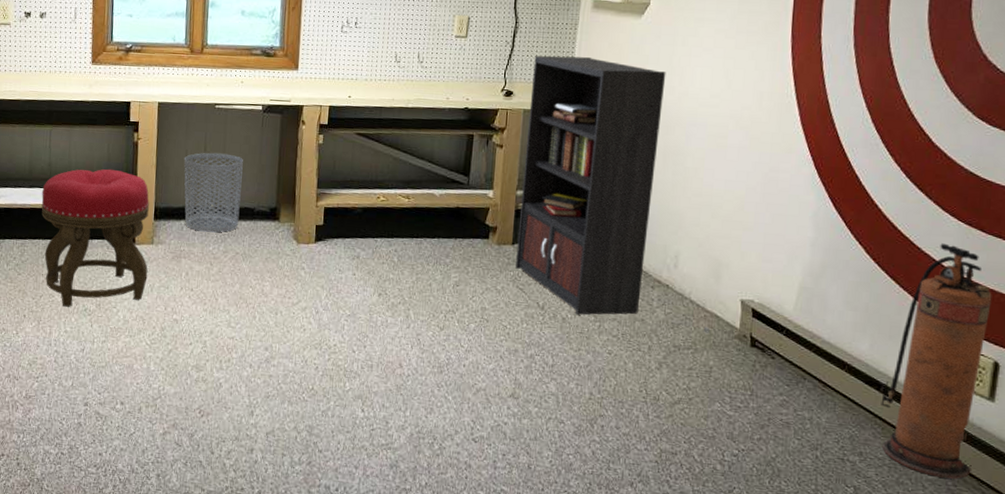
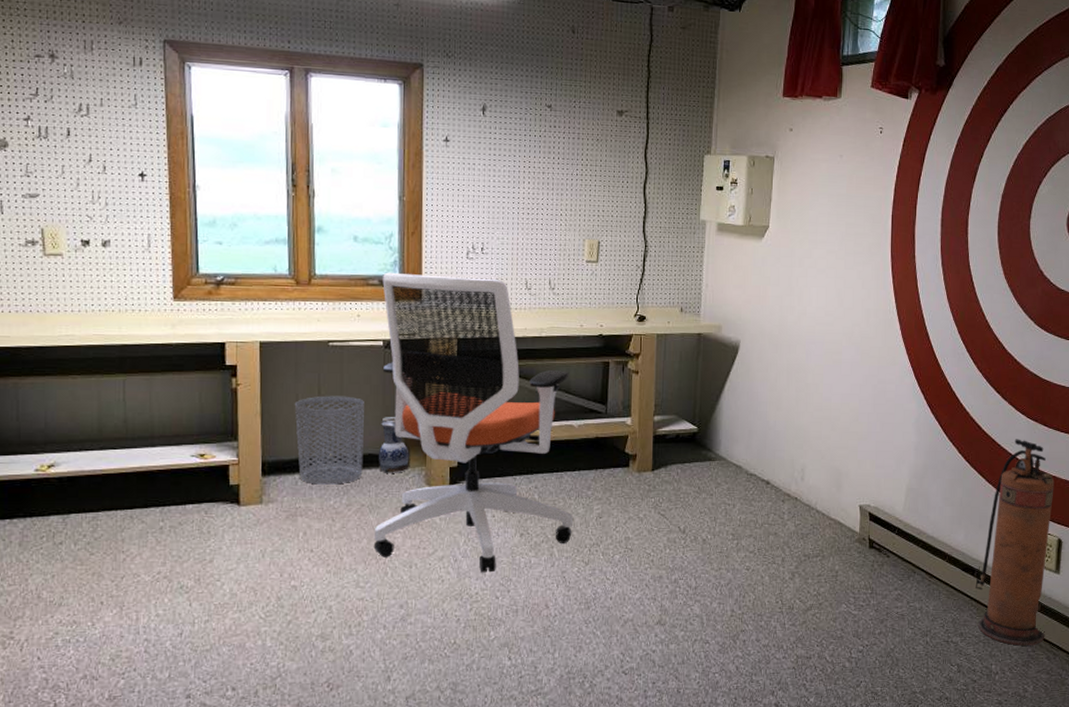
stool: present [41,169,149,307] -> none [116,421,258,586]
office chair: none [244,43,434,327] -> present [373,272,573,573]
ceramic jug: none [252,175,281,227] -> present [378,417,409,473]
bookcase: present [515,55,710,333] -> none [656,279,834,540]

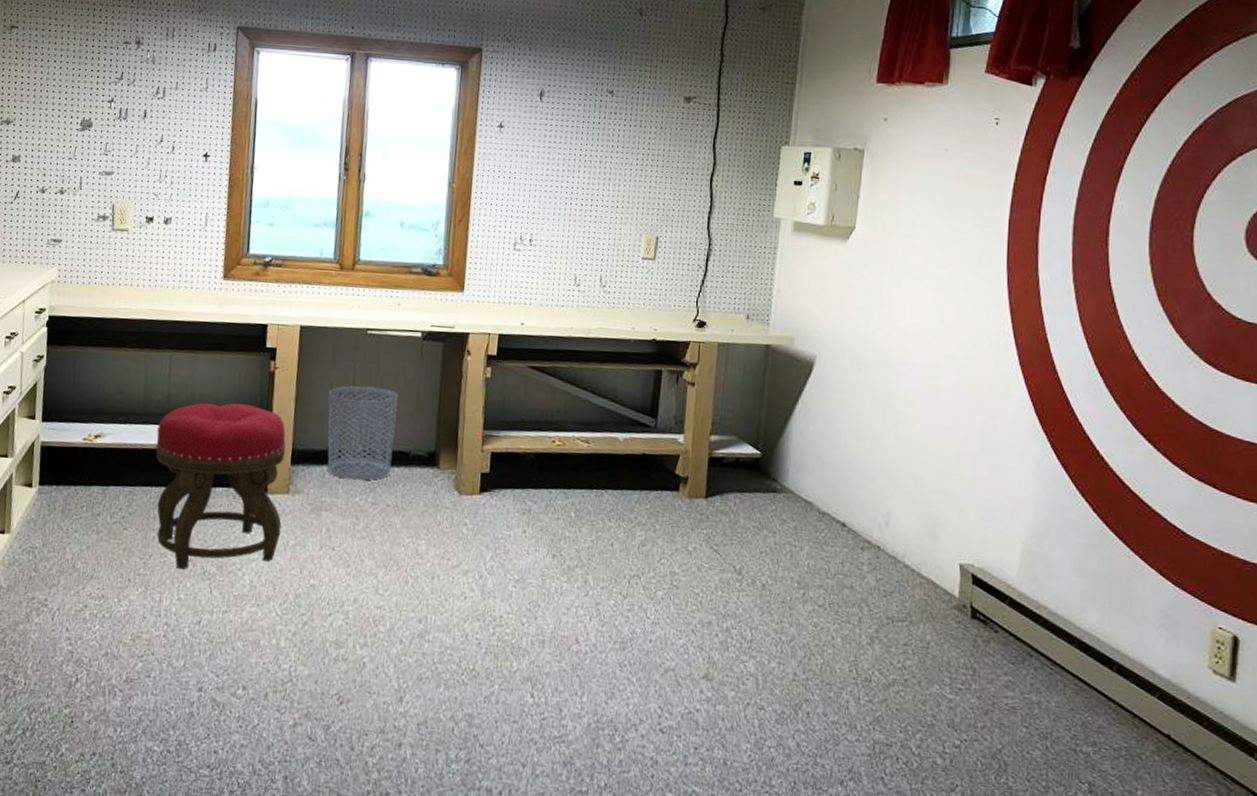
stool: none [116,421,258,586] -> present [155,403,286,570]
office chair: present [373,272,573,573] -> none [396,260,617,595]
ceramic jug: present [378,417,409,473] -> none [407,413,440,475]
fire extinguisher: present [975,439,1055,646] -> none [1114,501,1228,773]

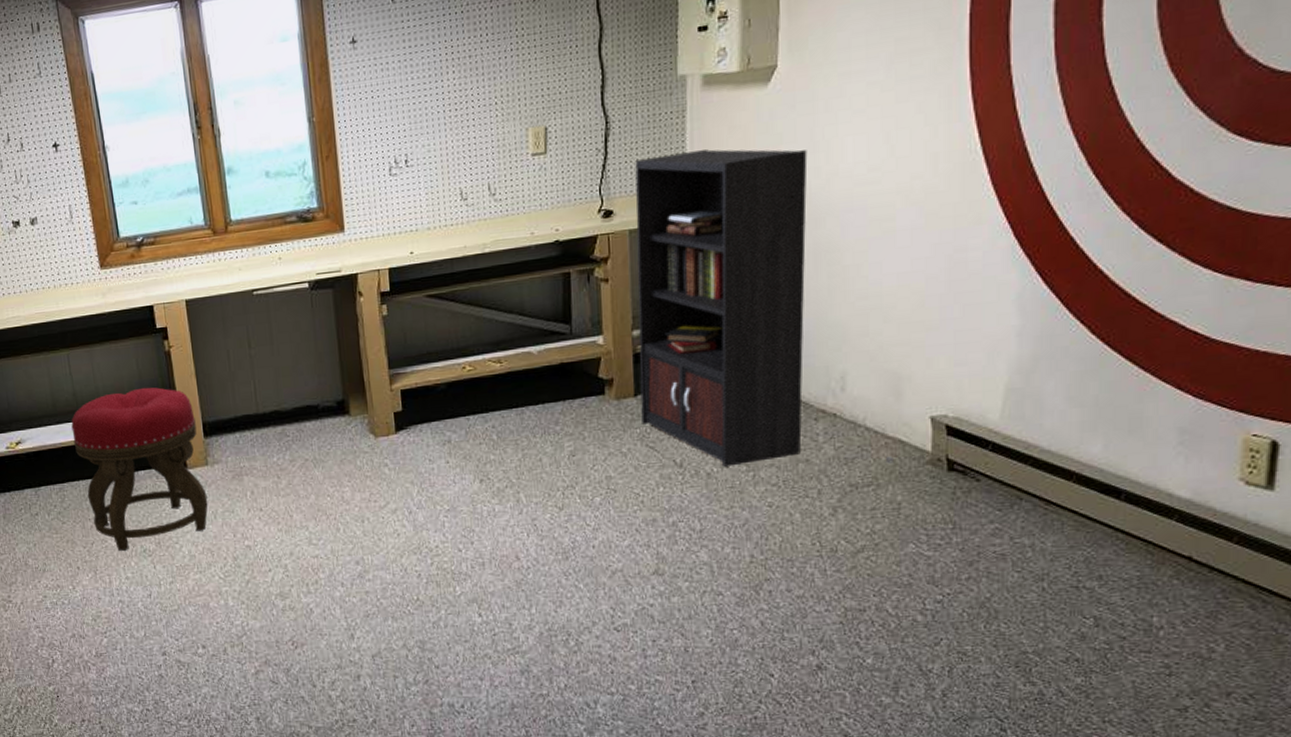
waste bin: present [327,386,398,481] -> none [226,346,303,442]
bookcase: none [709,282,926,603] -> present [635,149,893,467]

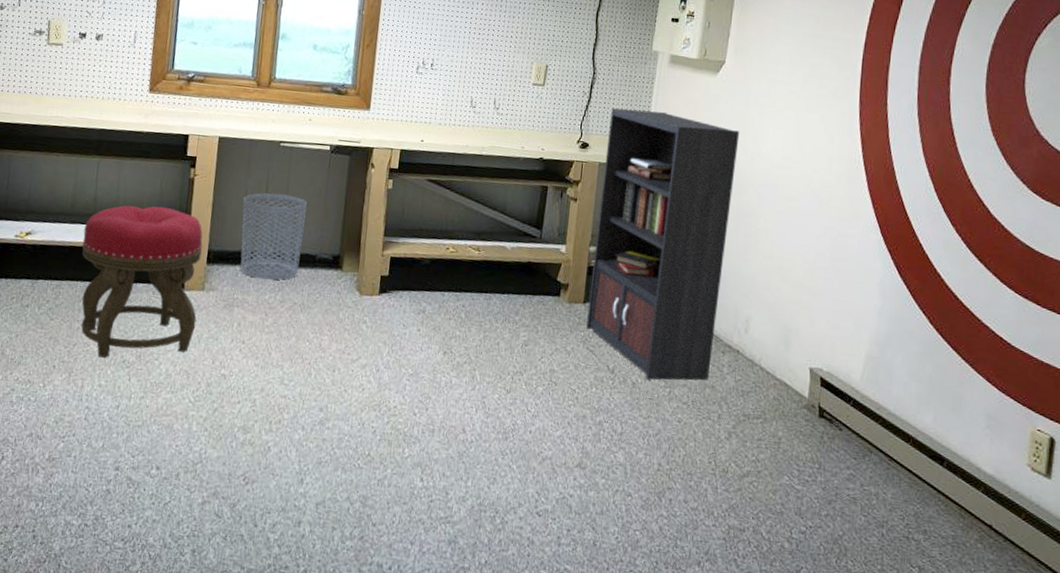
waste bin: none [226,346,303,442] -> present [240,193,307,280]

